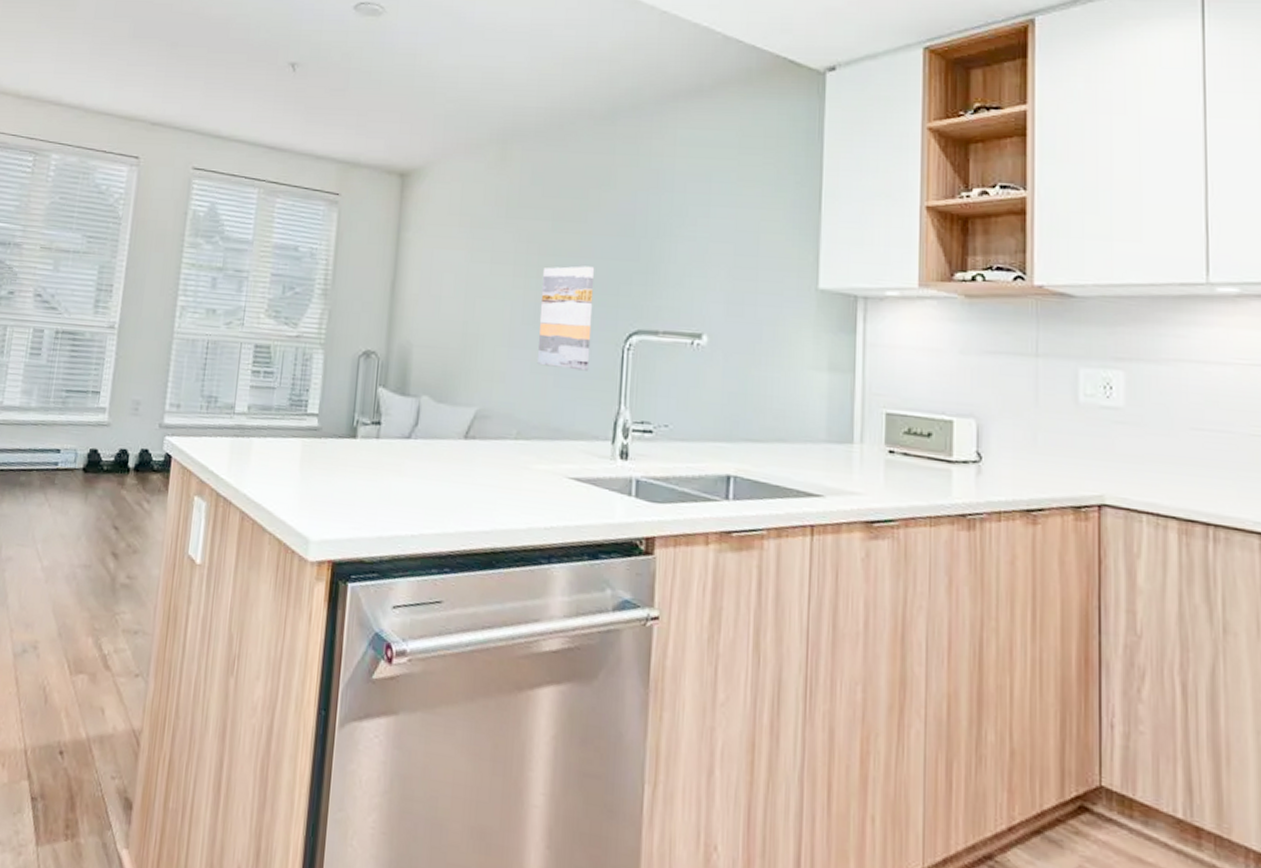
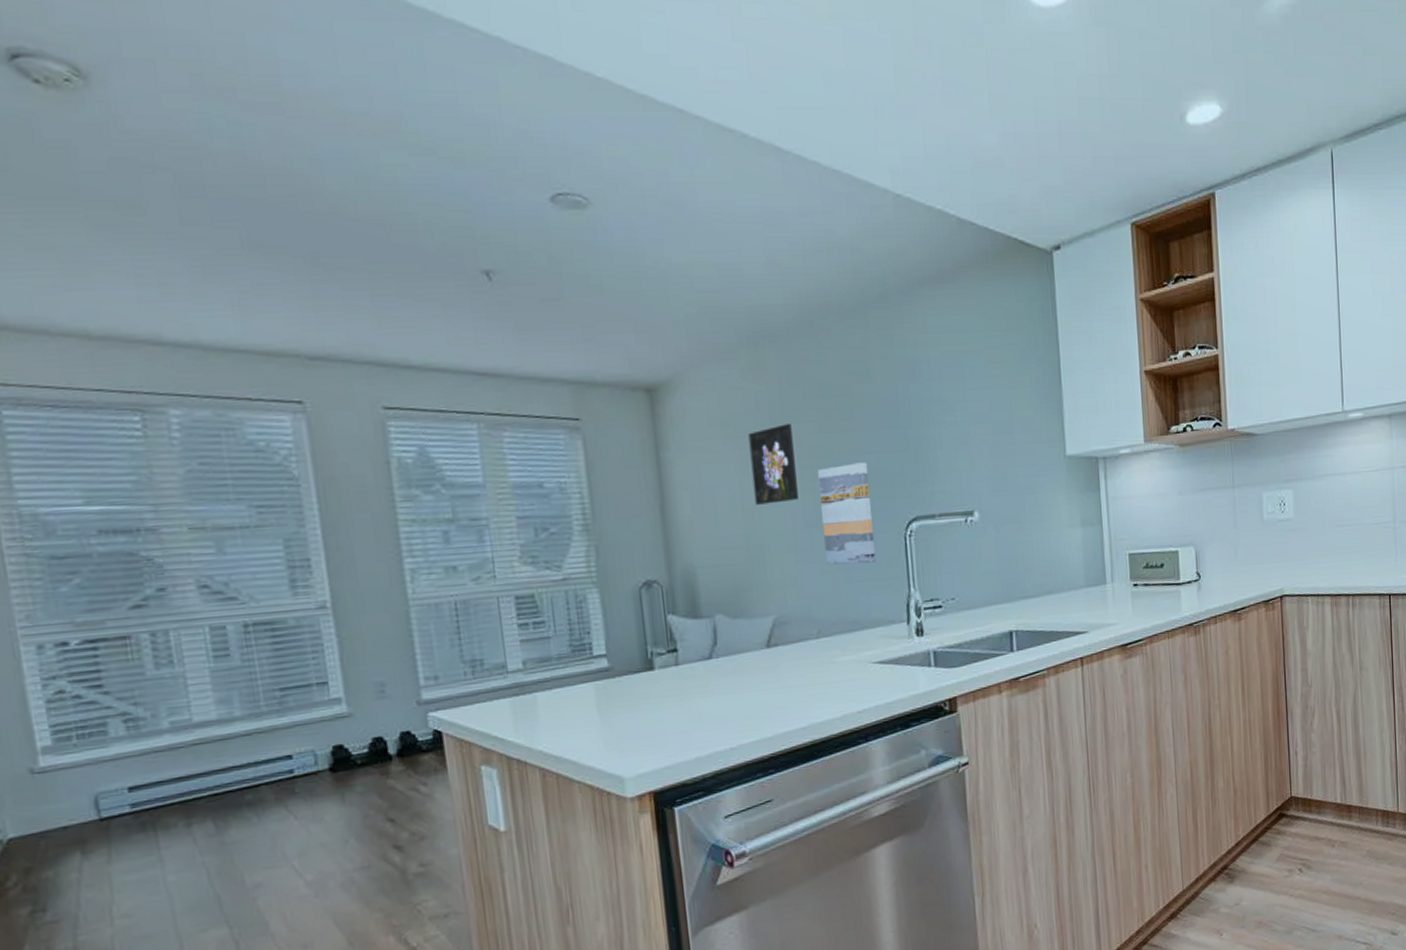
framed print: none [478,219,525,295] -> present [748,424,799,505]

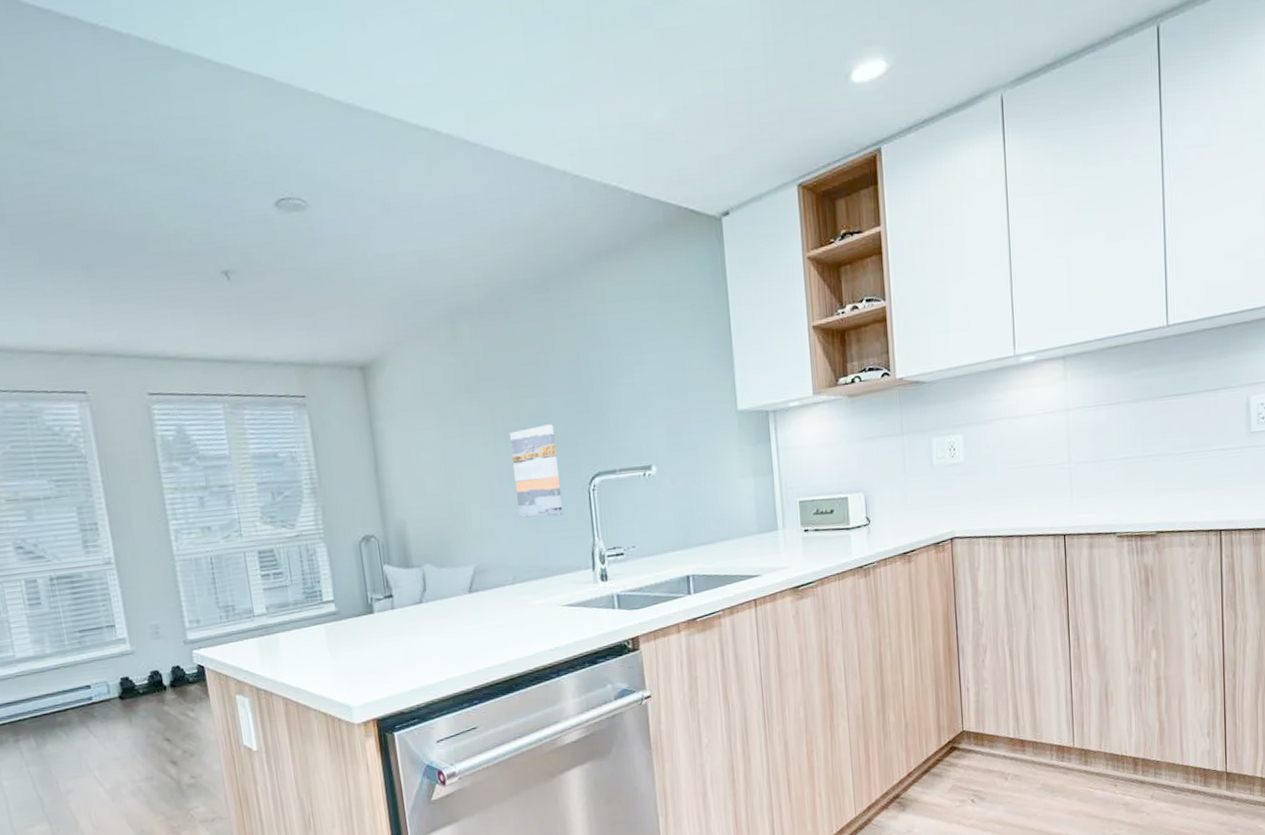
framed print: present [748,424,799,505] -> none [448,392,493,466]

